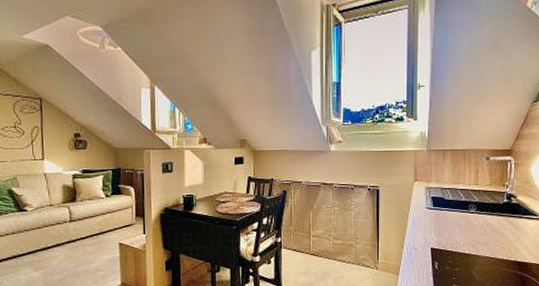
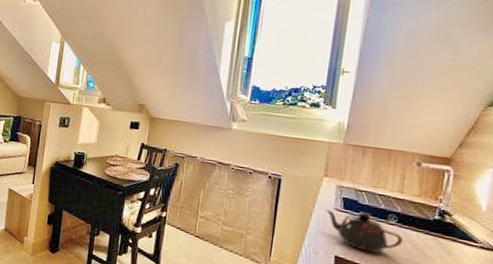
teapot: none [418,207,483,240] -> present [325,210,404,253]

